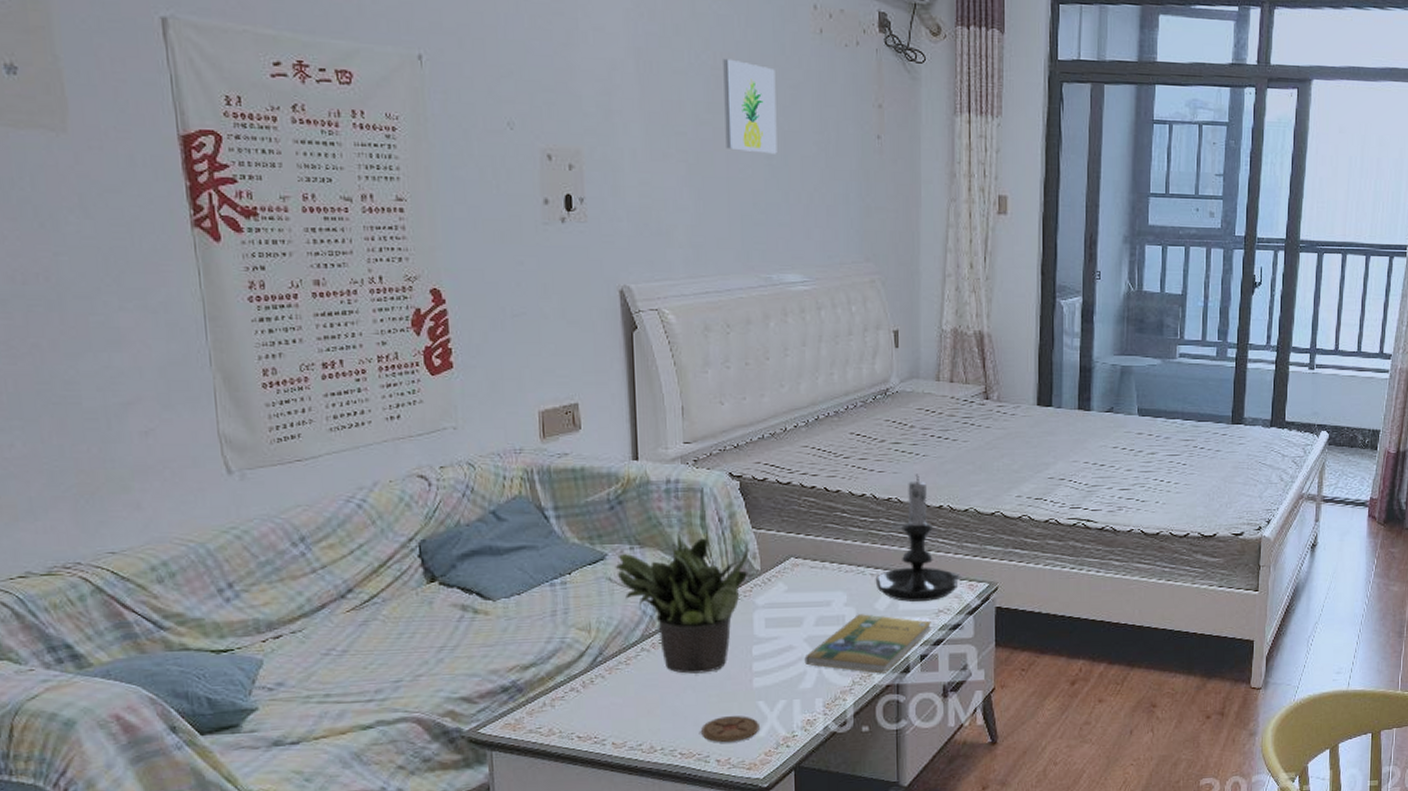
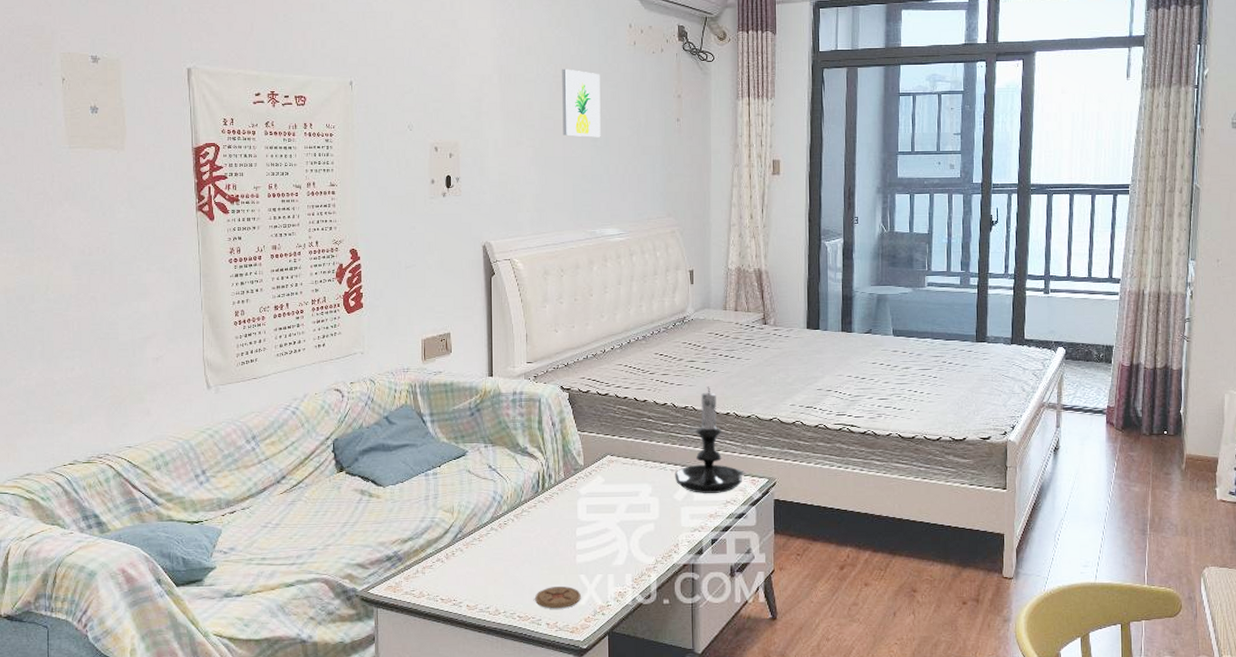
potted plant: present [615,531,749,674] -> none [473,433,575,550]
booklet: present [804,614,932,674] -> none [617,503,721,554]

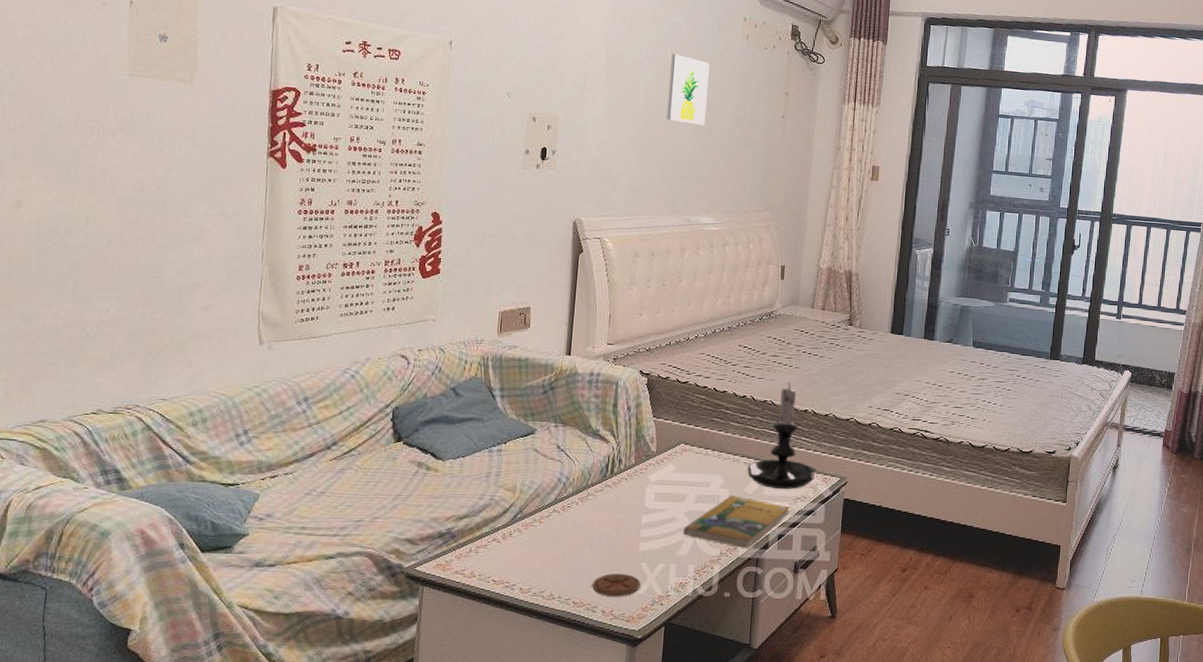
booklet: none [617,503,721,554] -> present [683,495,791,548]

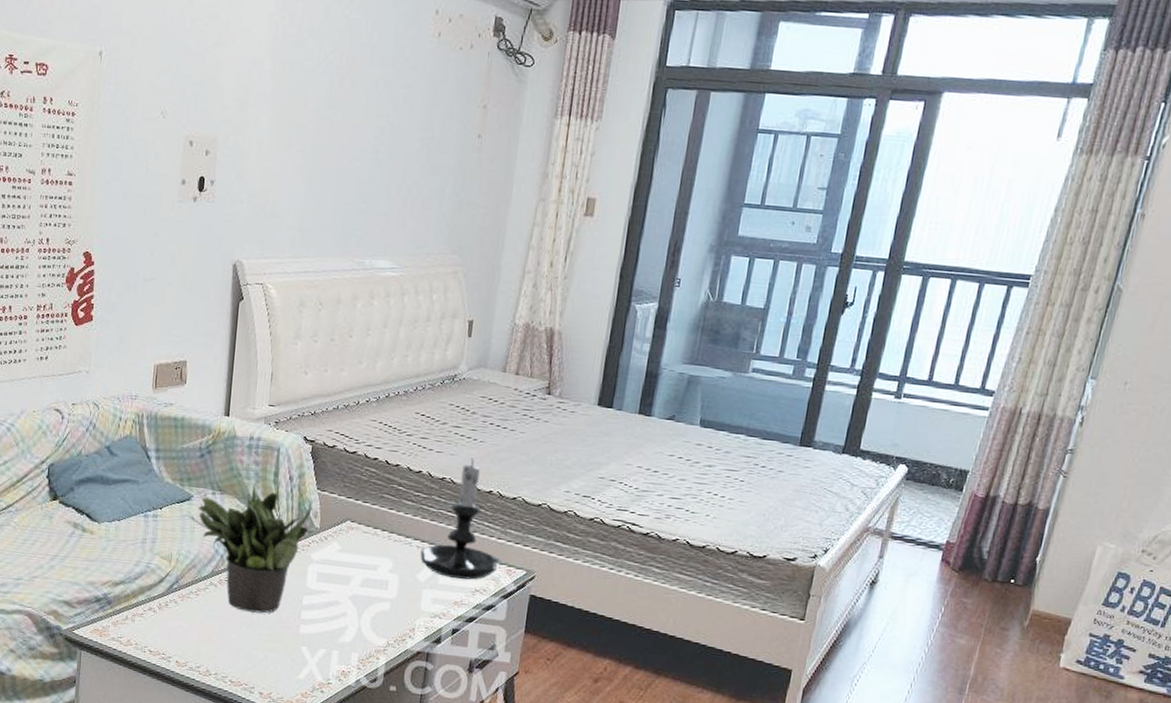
potted plant: none [541,415,649,535] -> present [198,484,313,614]
coaster: present [592,574,640,597] -> none [250,654,300,679]
wall art: present [666,53,710,126] -> none [340,59,393,148]
booklet: present [683,495,791,548] -> none [347,582,468,641]

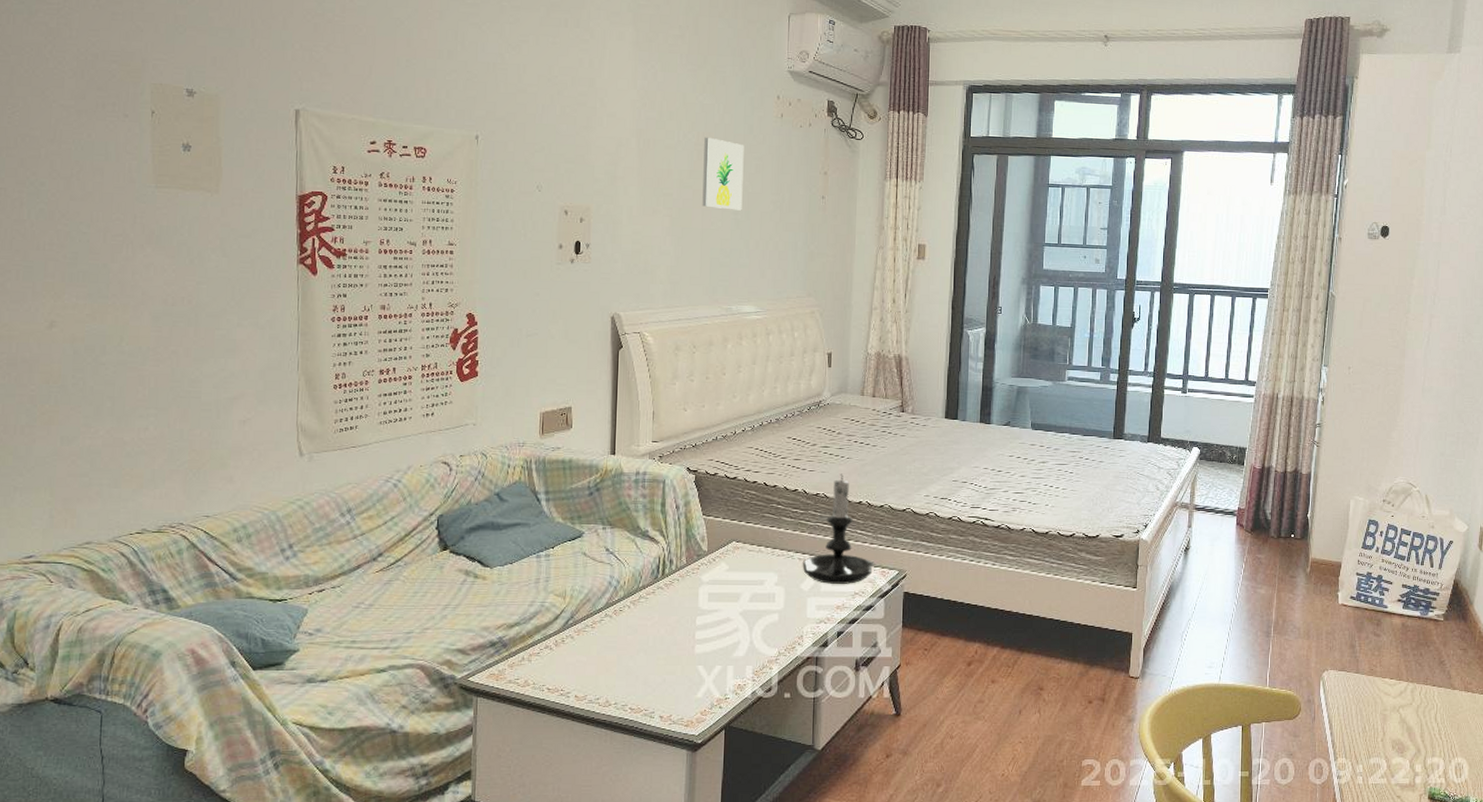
potted plant: present [198,484,313,614] -> none [589,515,699,638]
wall art: none [340,59,393,148] -> present [702,137,744,211]

